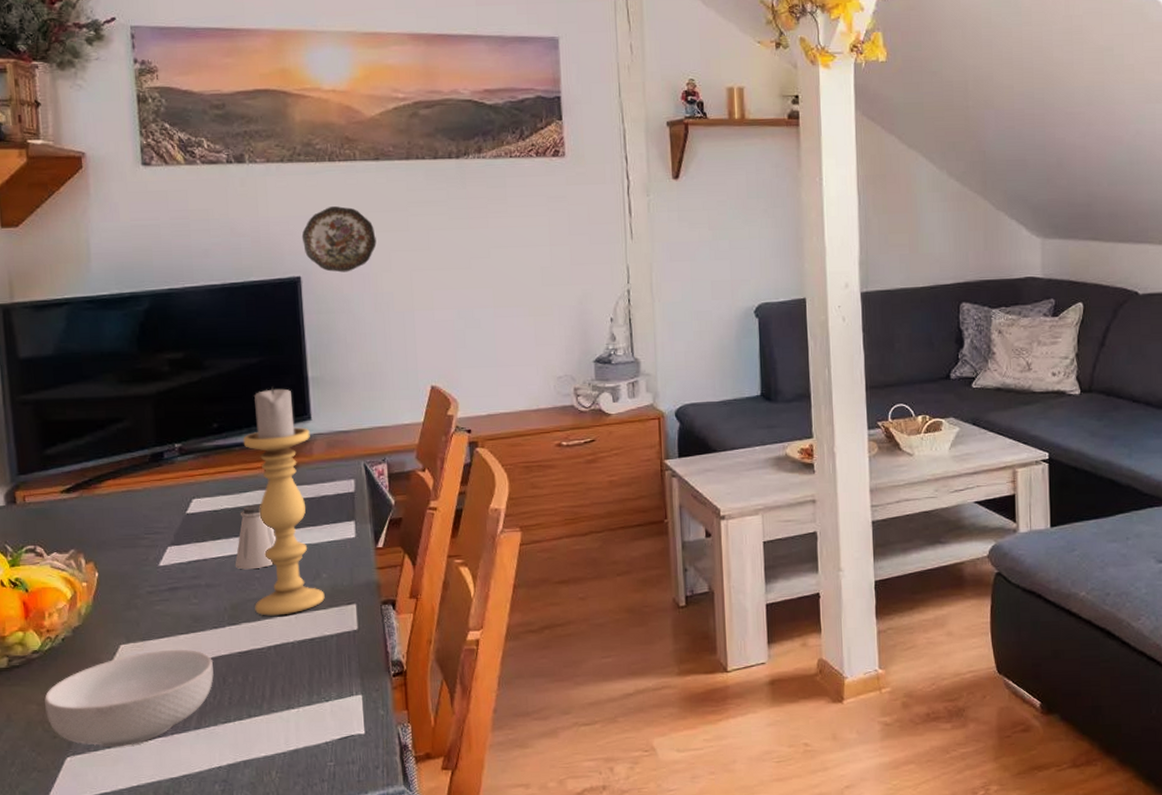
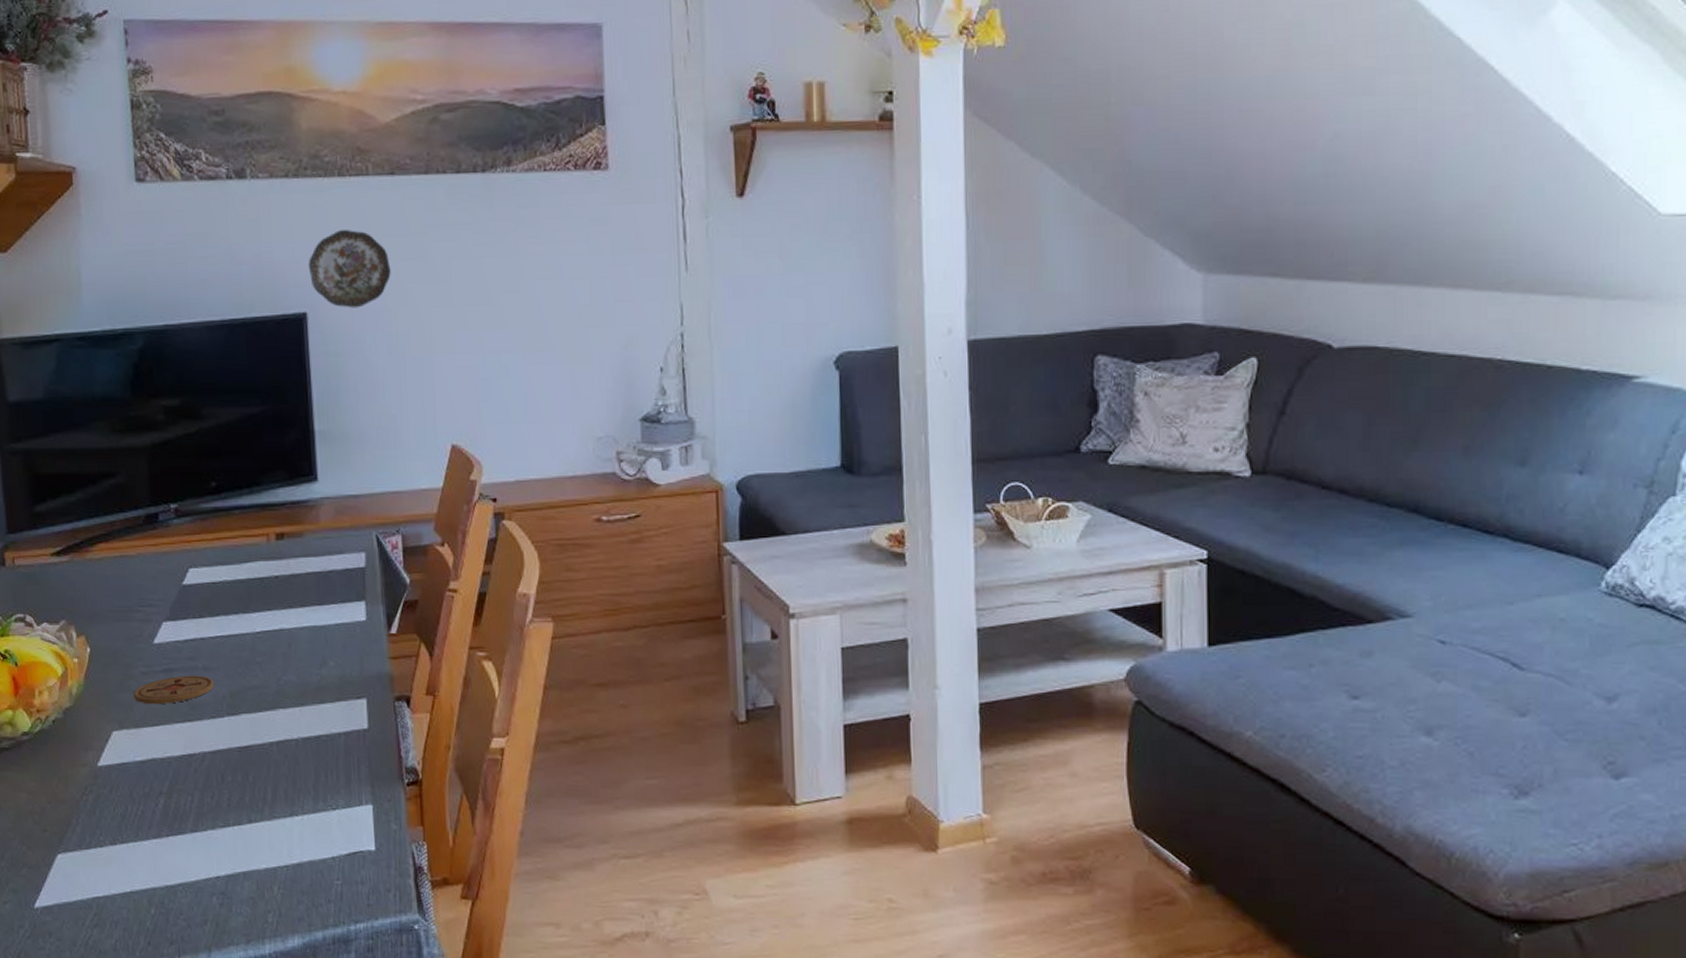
cereal bowl: present [44,649,214,747] -> none [35,739,212,847]
coaster: none [139,592,216,620] -> present [133,675,215,705]
saltshaker: present [235,504,277,570] -> none [234,577,280,653]
candle holder: present [243,386,325,616] -> none [243,441,332,708]

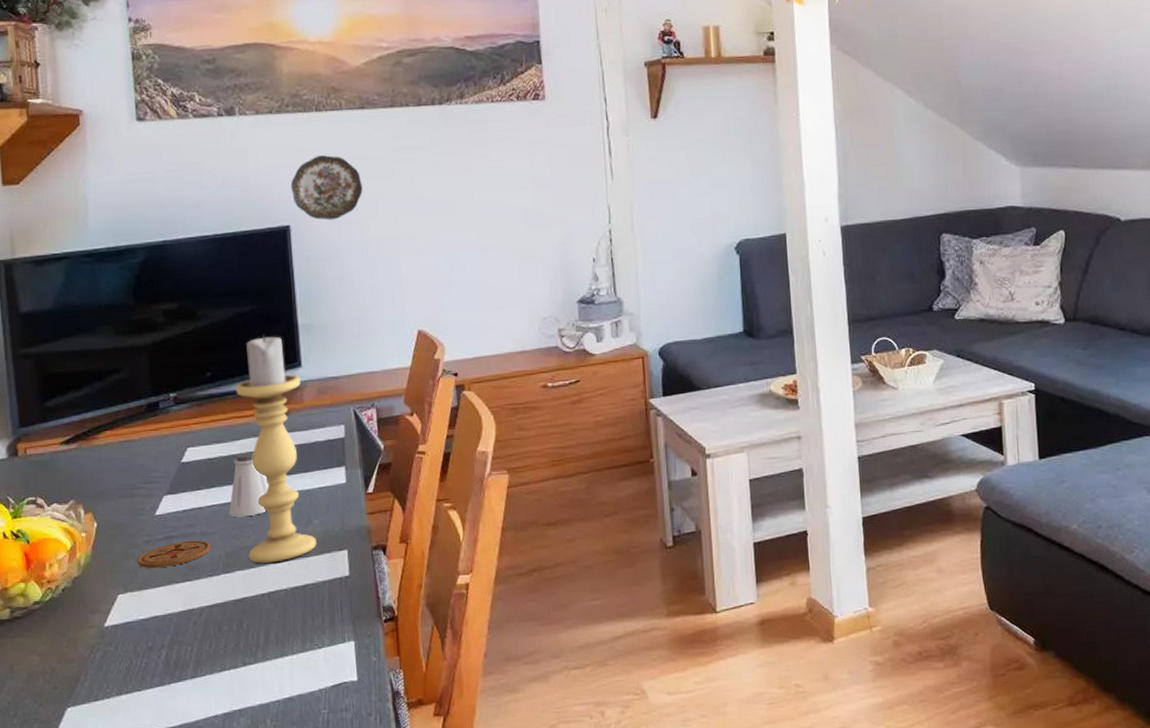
saltshaker: none [234,577,280,653] -> present [229,451,269,518]
candle holder: none [243,441,332,708] -> present [235,334,317,563]

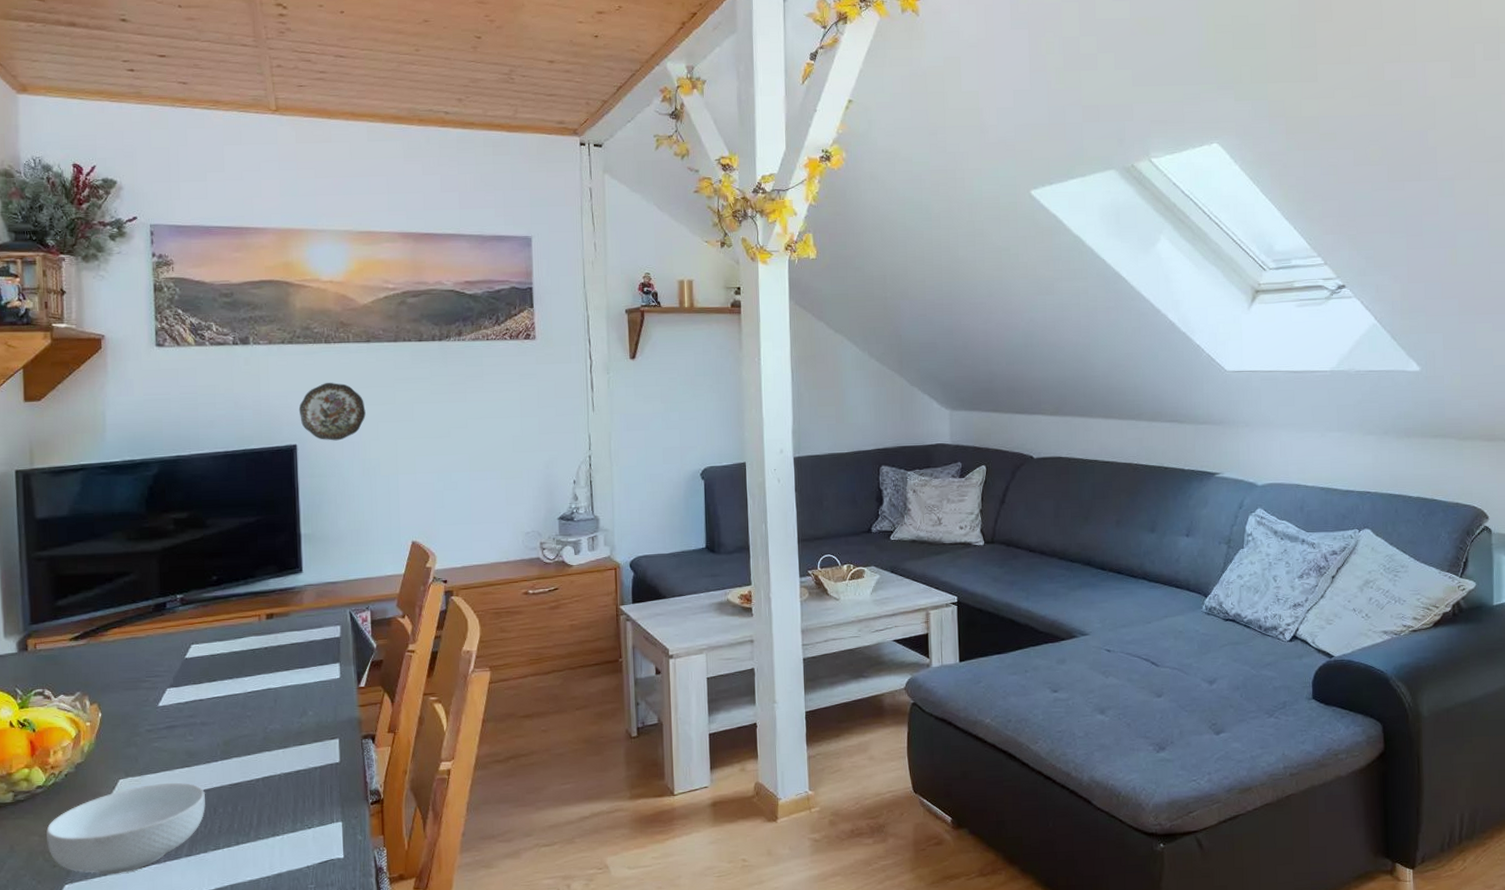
cereal bowl: none [45,598,209,697] -> present [46,782,205,875]
coaster: present [137,540,211,569] -> none [138,729,210,756]
saltshaker: present [229,451,269,518] -> none [228,649,268,709]
candle holder: present [235,334,317,563] -> none [239,542,310,751]

